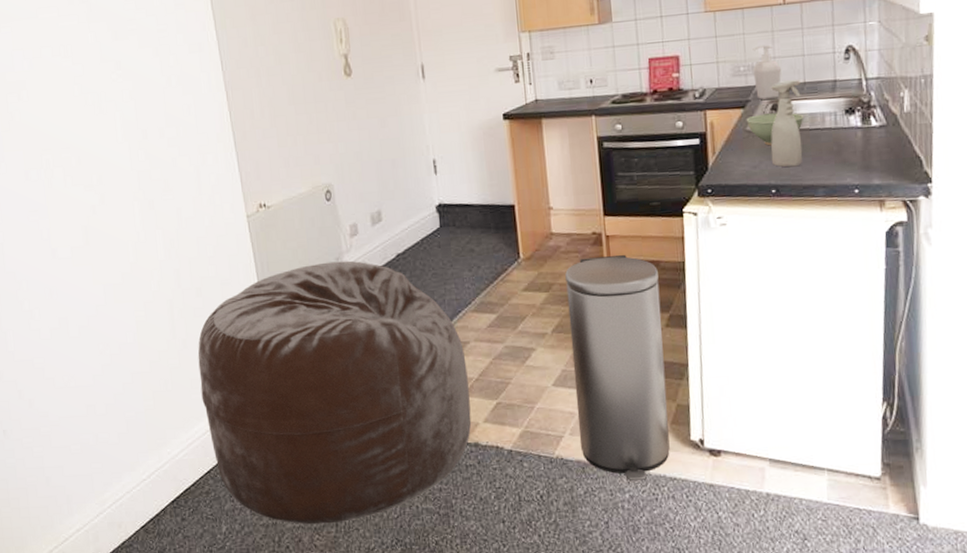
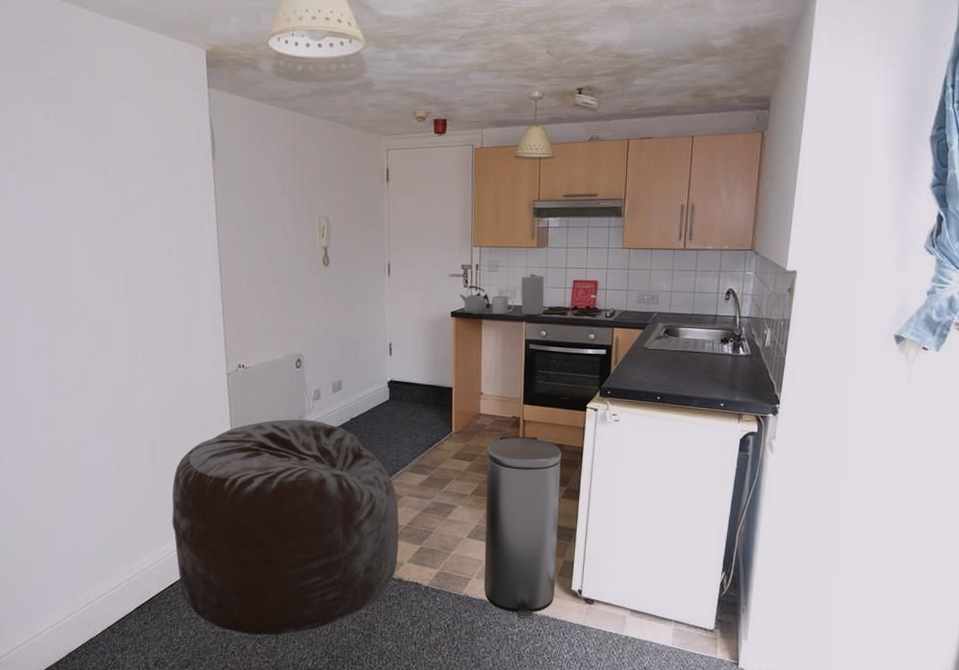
kettle: none [511,79,550,114] -> present [460,285,490,314]
mug: none [550,86,579,111] -> present [491,295,514,315]
paper towel holder: none [583,55,617,109] -> present [521,273,545,317]
bowl: present [746,113,804,146] -> none [644,336,689,362]
soap bottle: present [753,45,781,101] -> none [654,280,676,325]
spray bottle: present [770,80,803,168] -> none [660,311,689,381]

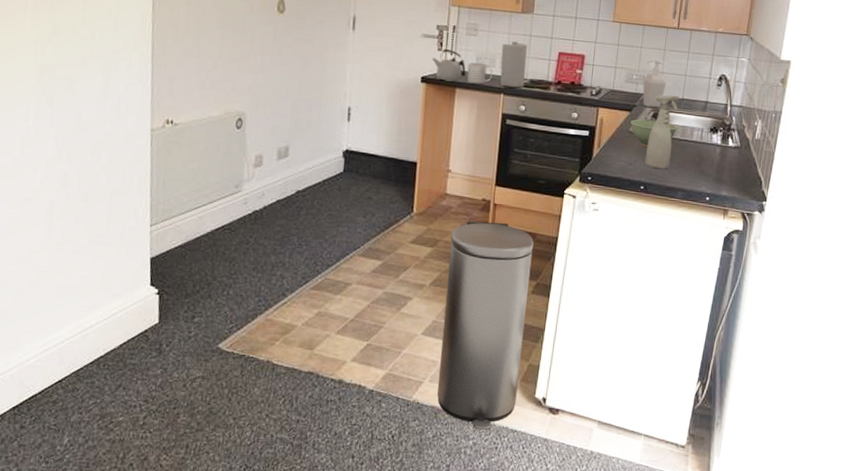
bean bag chair: present [172,419,399,636] -> none [67,187,345,445]
bowl: none [644,336,689,362] -> present [630,119,678,148]
soap bottle: none [654,280,676,325] -> present [642,60,666,109]
spray bottle: none [660,311,689,381] -> present [644,94,679,170]

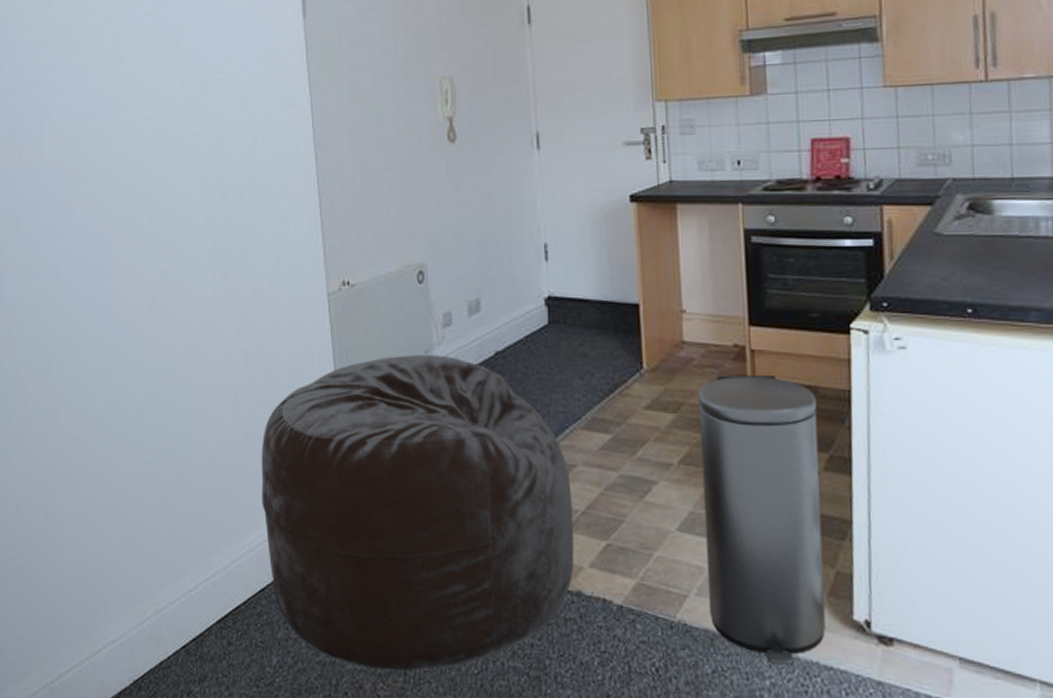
bean bag chair: none [67,187,345,445] -> present [261,355,574,672]
kettle: present [432,48,466,82] -> none [641,155,687,197]
mug: present [467,62,493,85] -> none [687,167,723,196]
paper towel holder: present [500,41,527,89] -> none [730,132,769,196]
bowl: present [630,119,678,148] -> none [934,214,1012,254]
soap bottle: present [642,60,666,109] -> none [944,129,982,198]
spray bottle: present [644,94,679,170] -> none [966,174,1010,282]

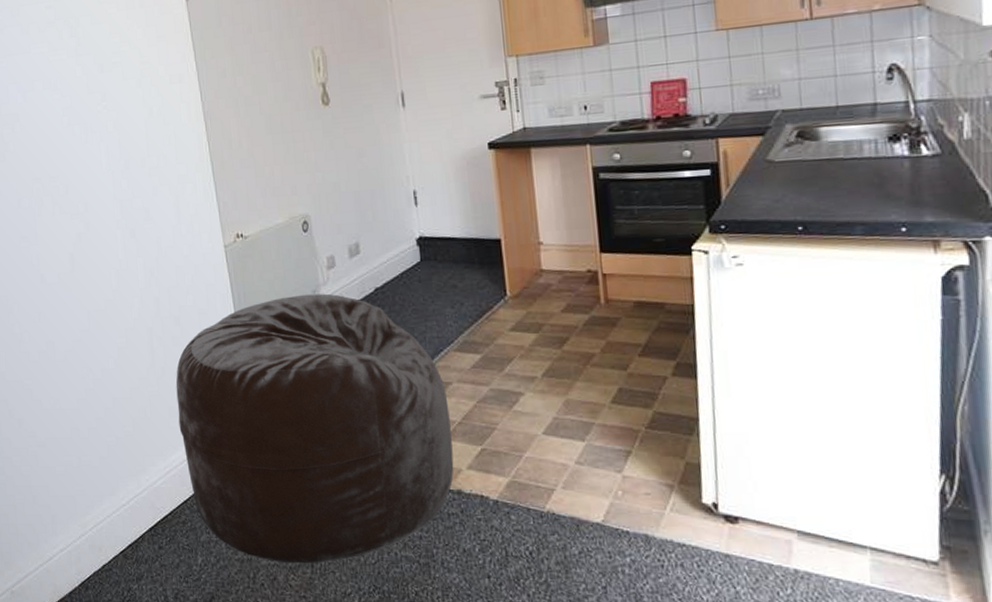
pedal bin: present [698,374,826,666] -> none [557,294,678,545]

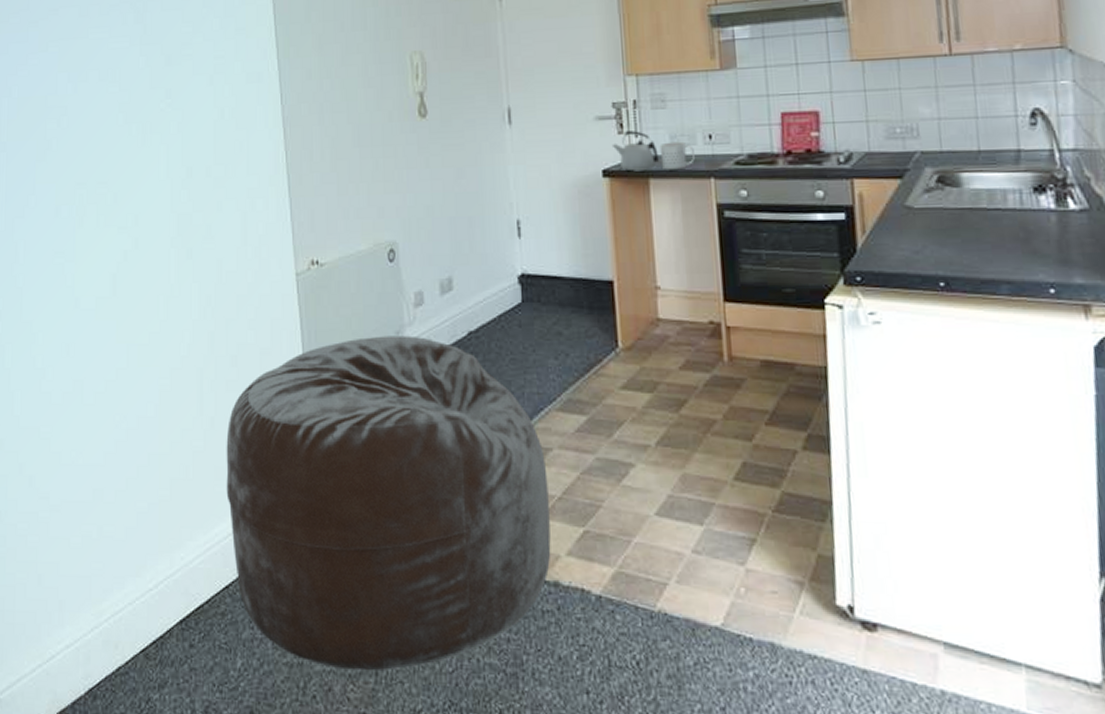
kettle: none [497,105,539,143] -> present [613,130,659,172]
mug: none [539,113,572,140] -> present [659,141,695,170]

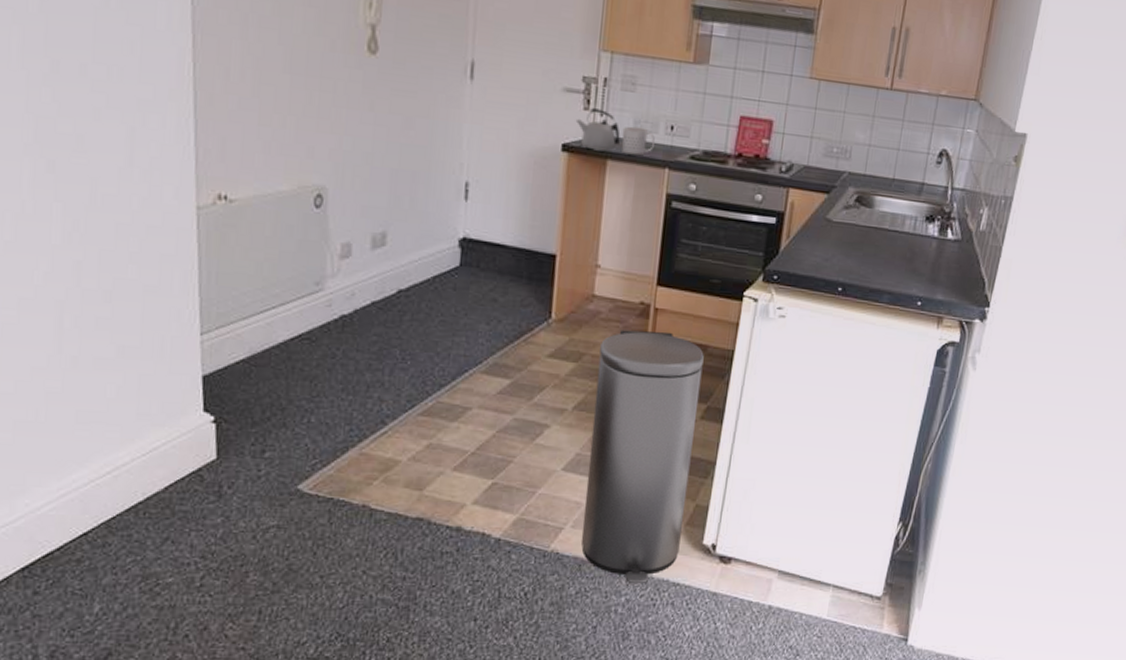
bean bag chair: present [226,335,551,672] -> none [89,285,464,610]
pedal bin: none [674,351,809,656] -> present [581,329,704,584]

